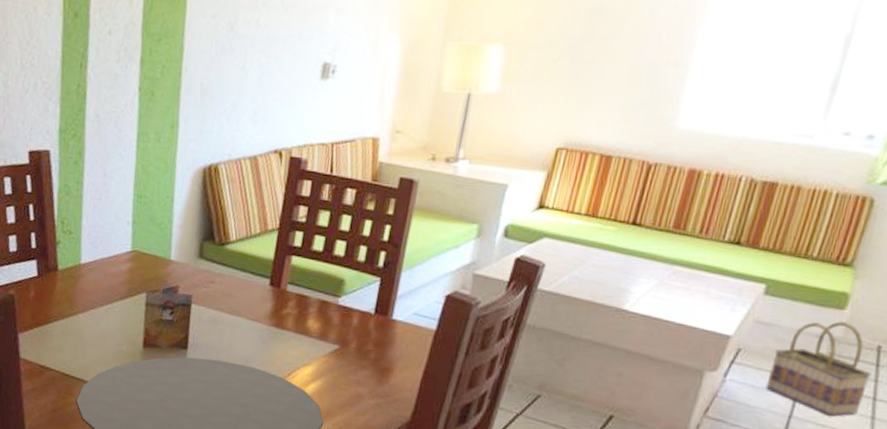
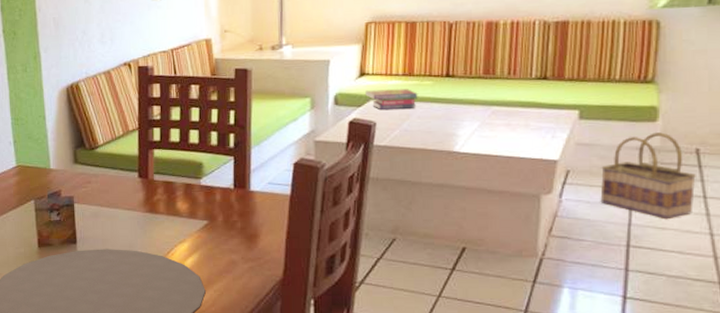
books: none [539,226,598,254] -> present [365,89,418,111]

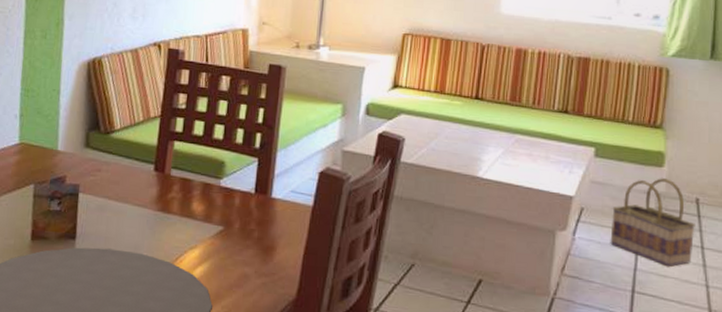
books: present [365,89,418,111] -> none [397,103,448,128]

